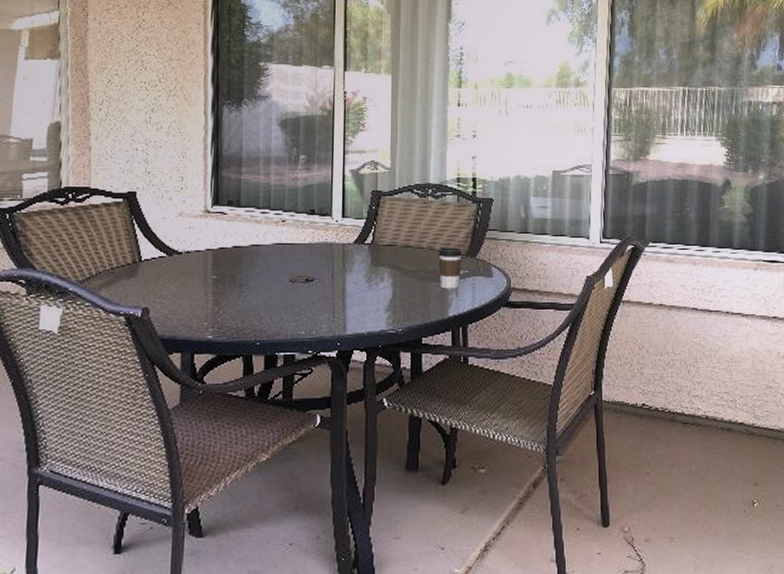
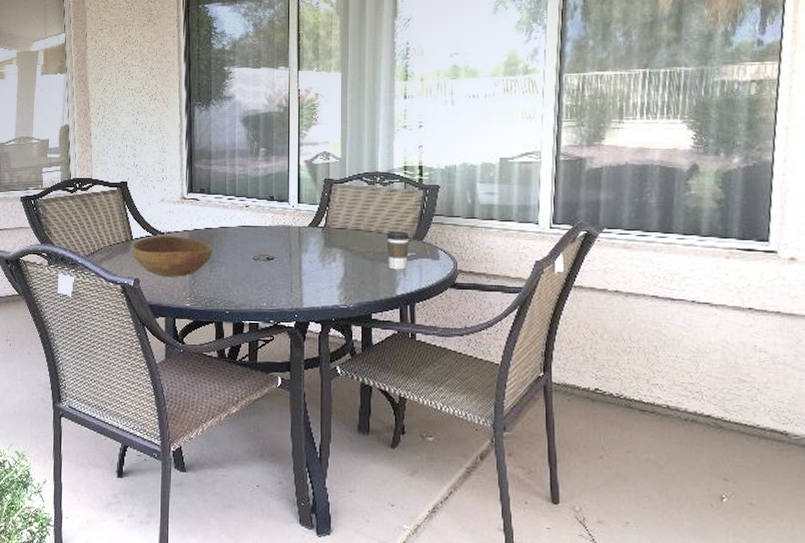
bowl: none [139,256,241,304] -> present [131,236,212,277]

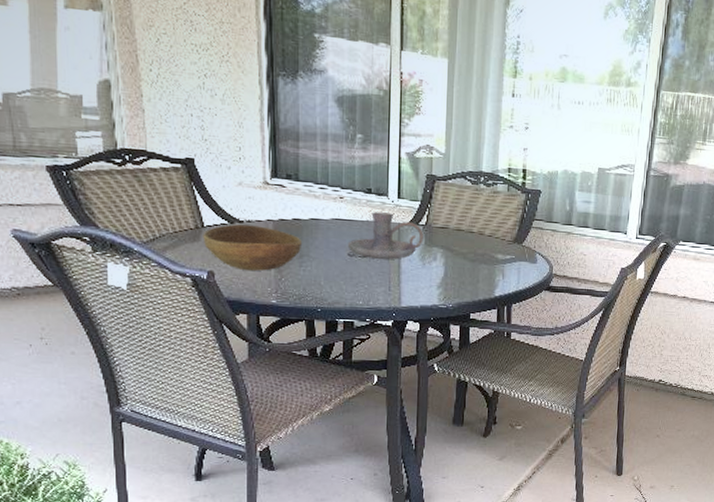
candle holder: none [252,217,323,263] -> present [347,212,424,260]
coffee cup: present [386,231,410,270] -> none [487,233,511,272]

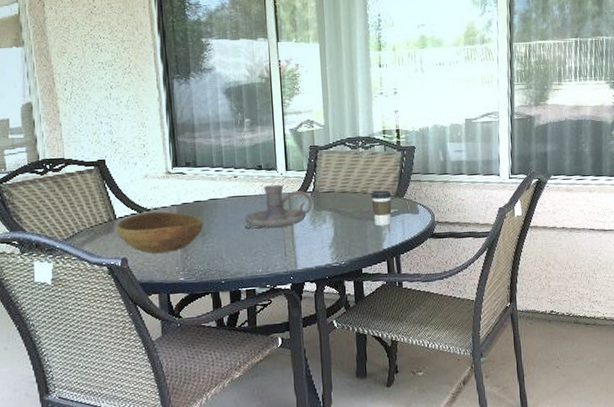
coffee cup: none [487,233,511,272] -> present [371,190,392,226]

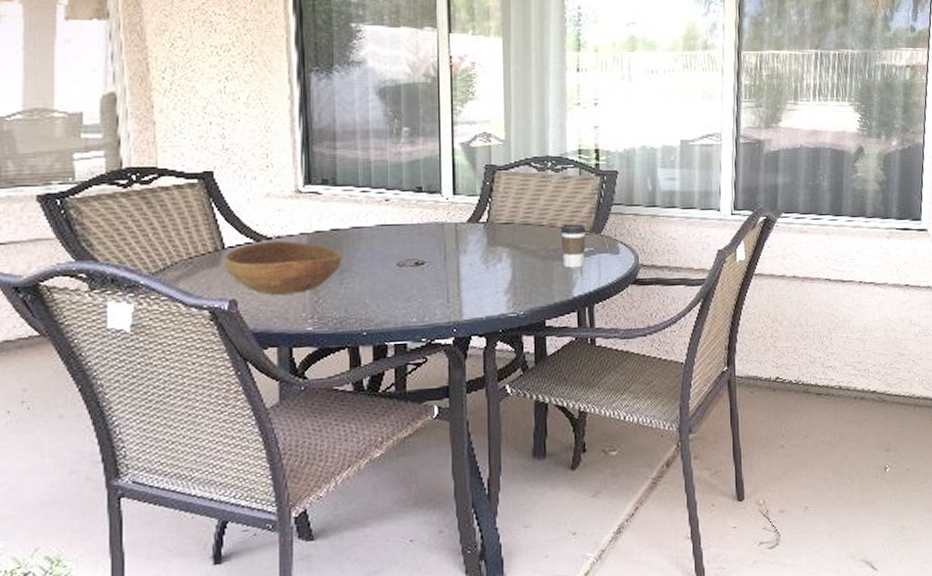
candle holder: present [244,185,312,229] -> none [396,212,485,267]

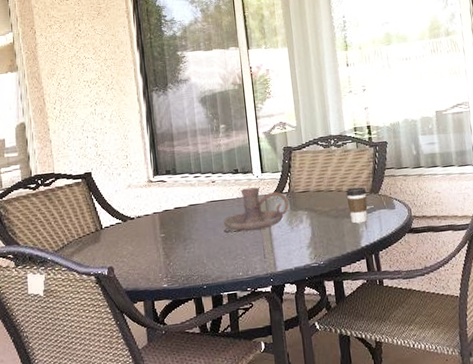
bowl: present [223,241,341,295] -> none [102,219,184,261]
candle holder: none [396,212,485,267] -> present [223,187,289,232]

